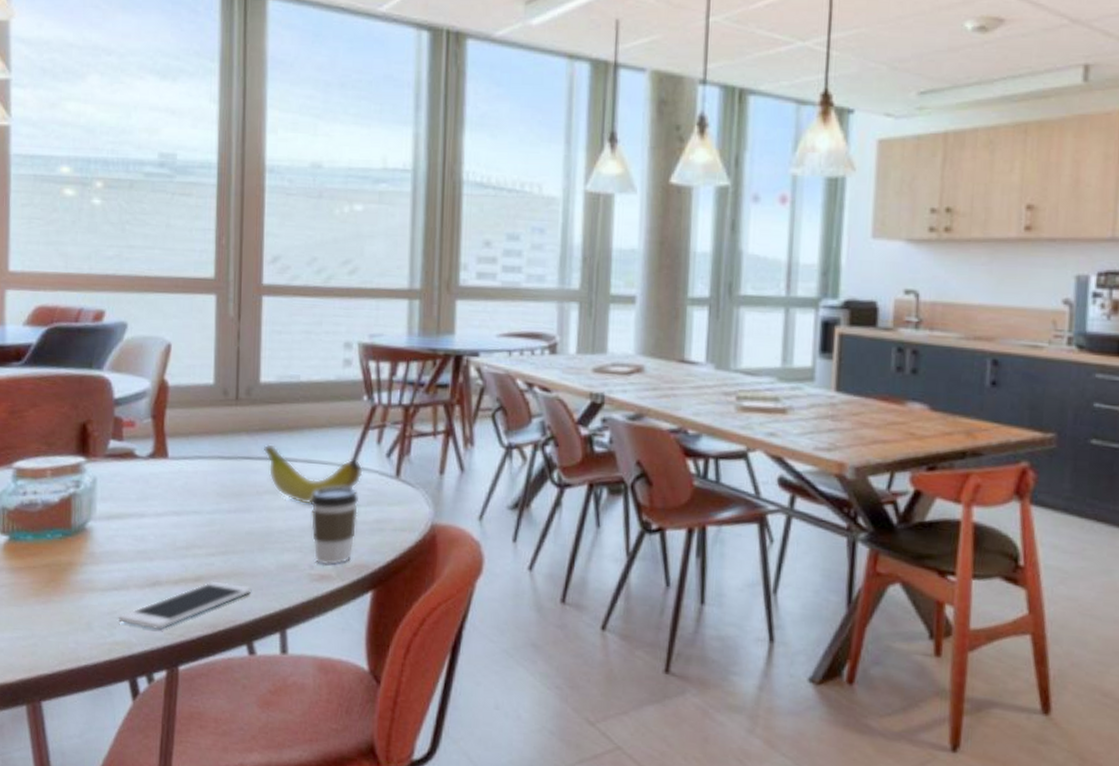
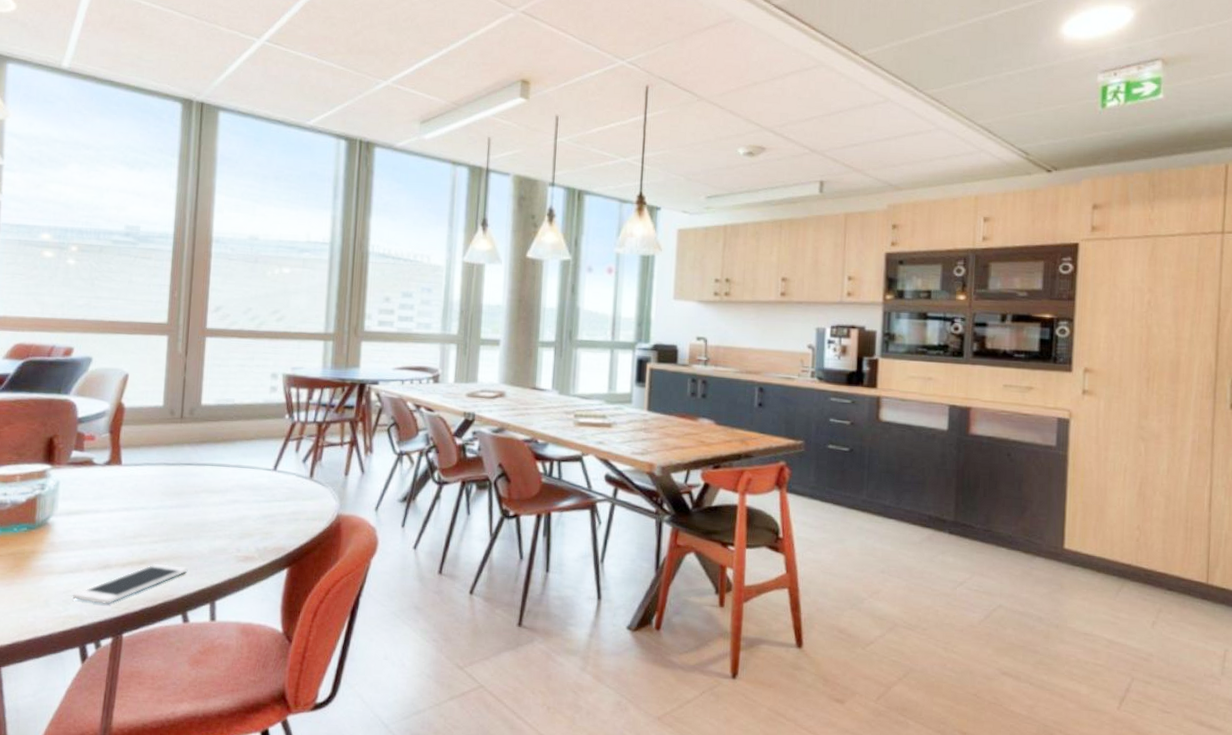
fruit: present [264,444,363,504] -> none [202,453,283,500]
coffee cup: present [311,487,359,566] -> none [240,486,279,549]

